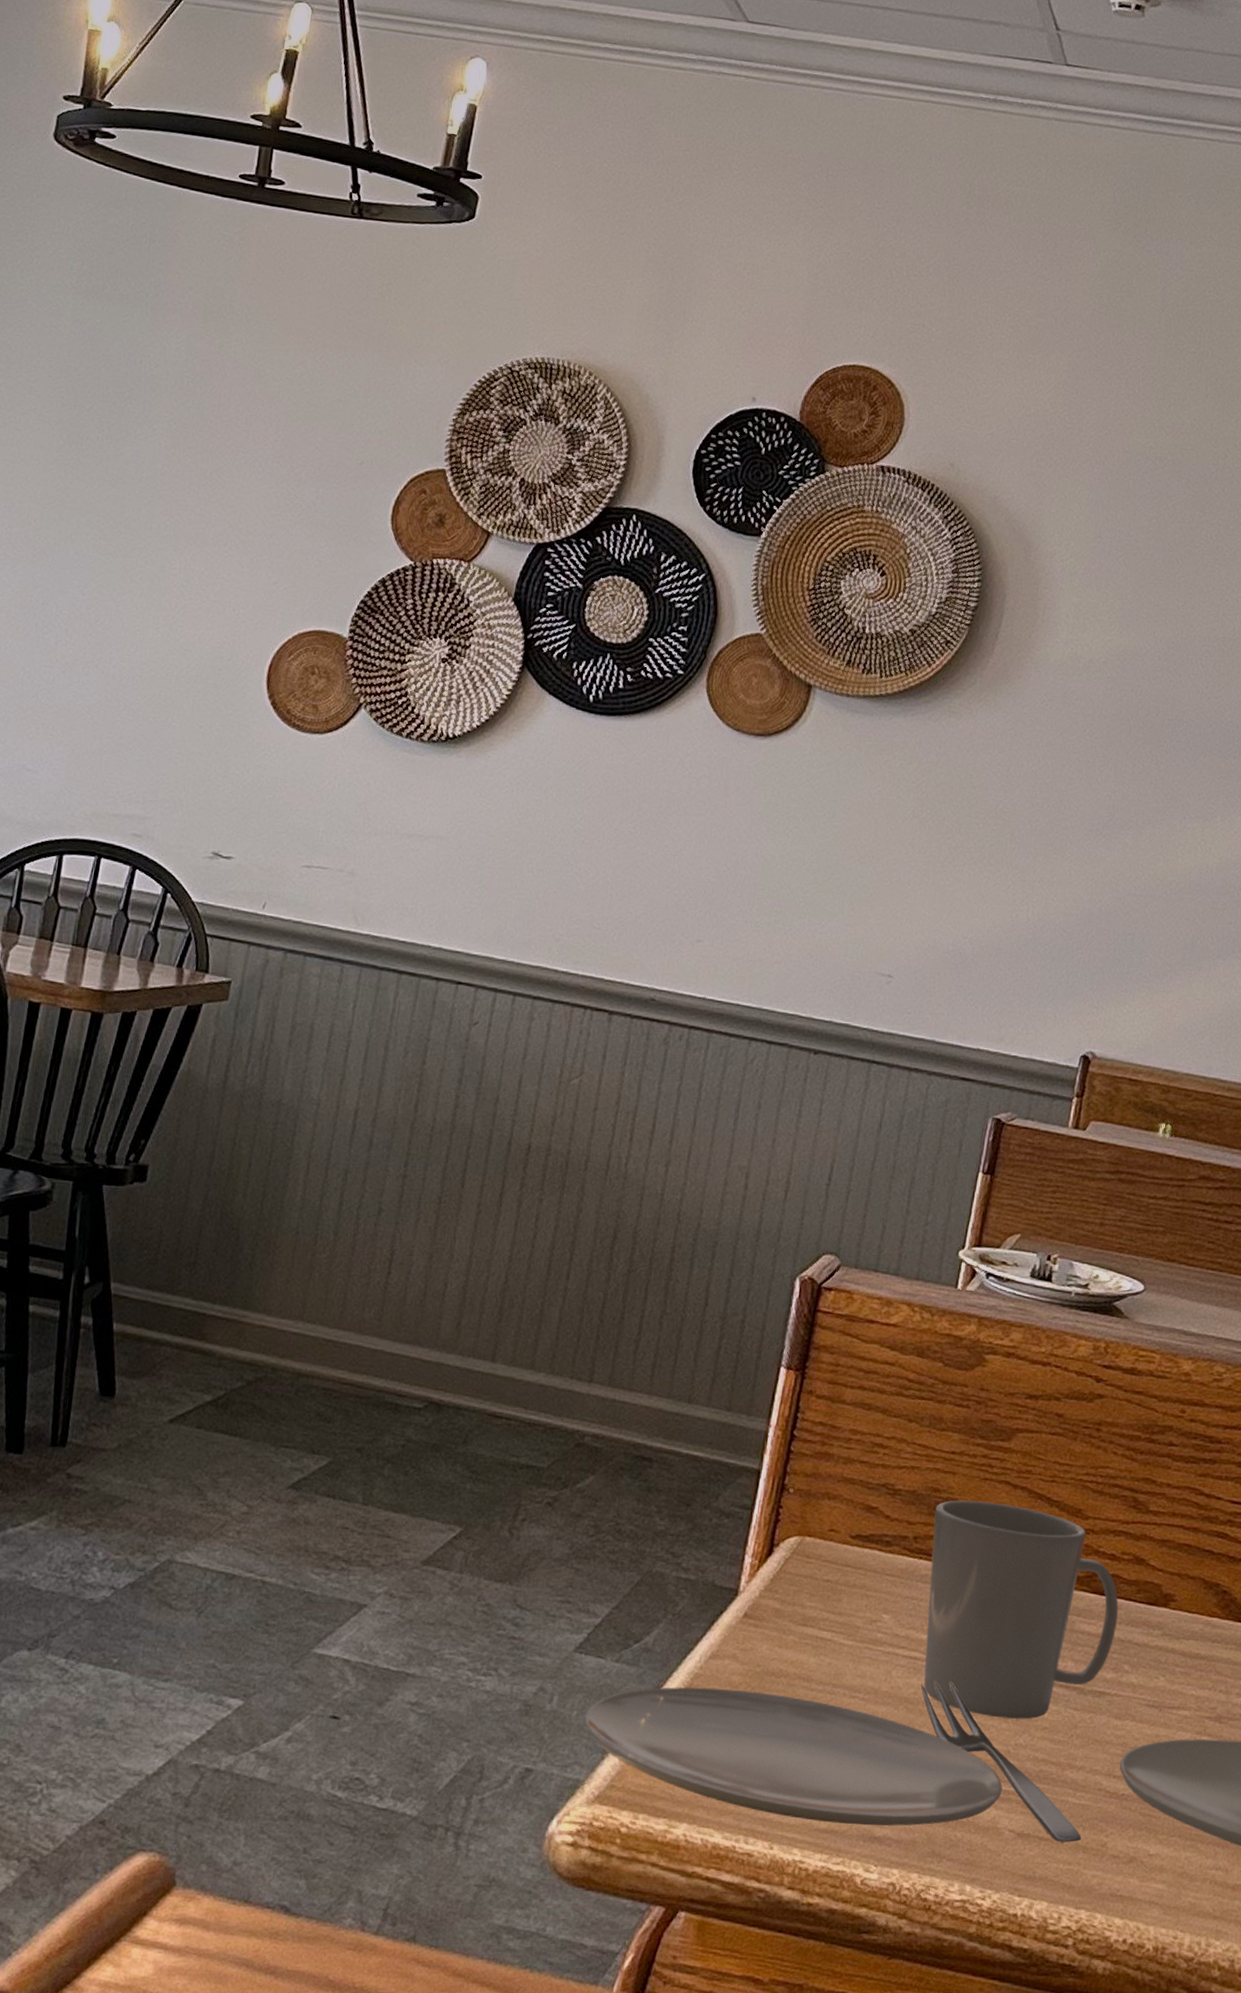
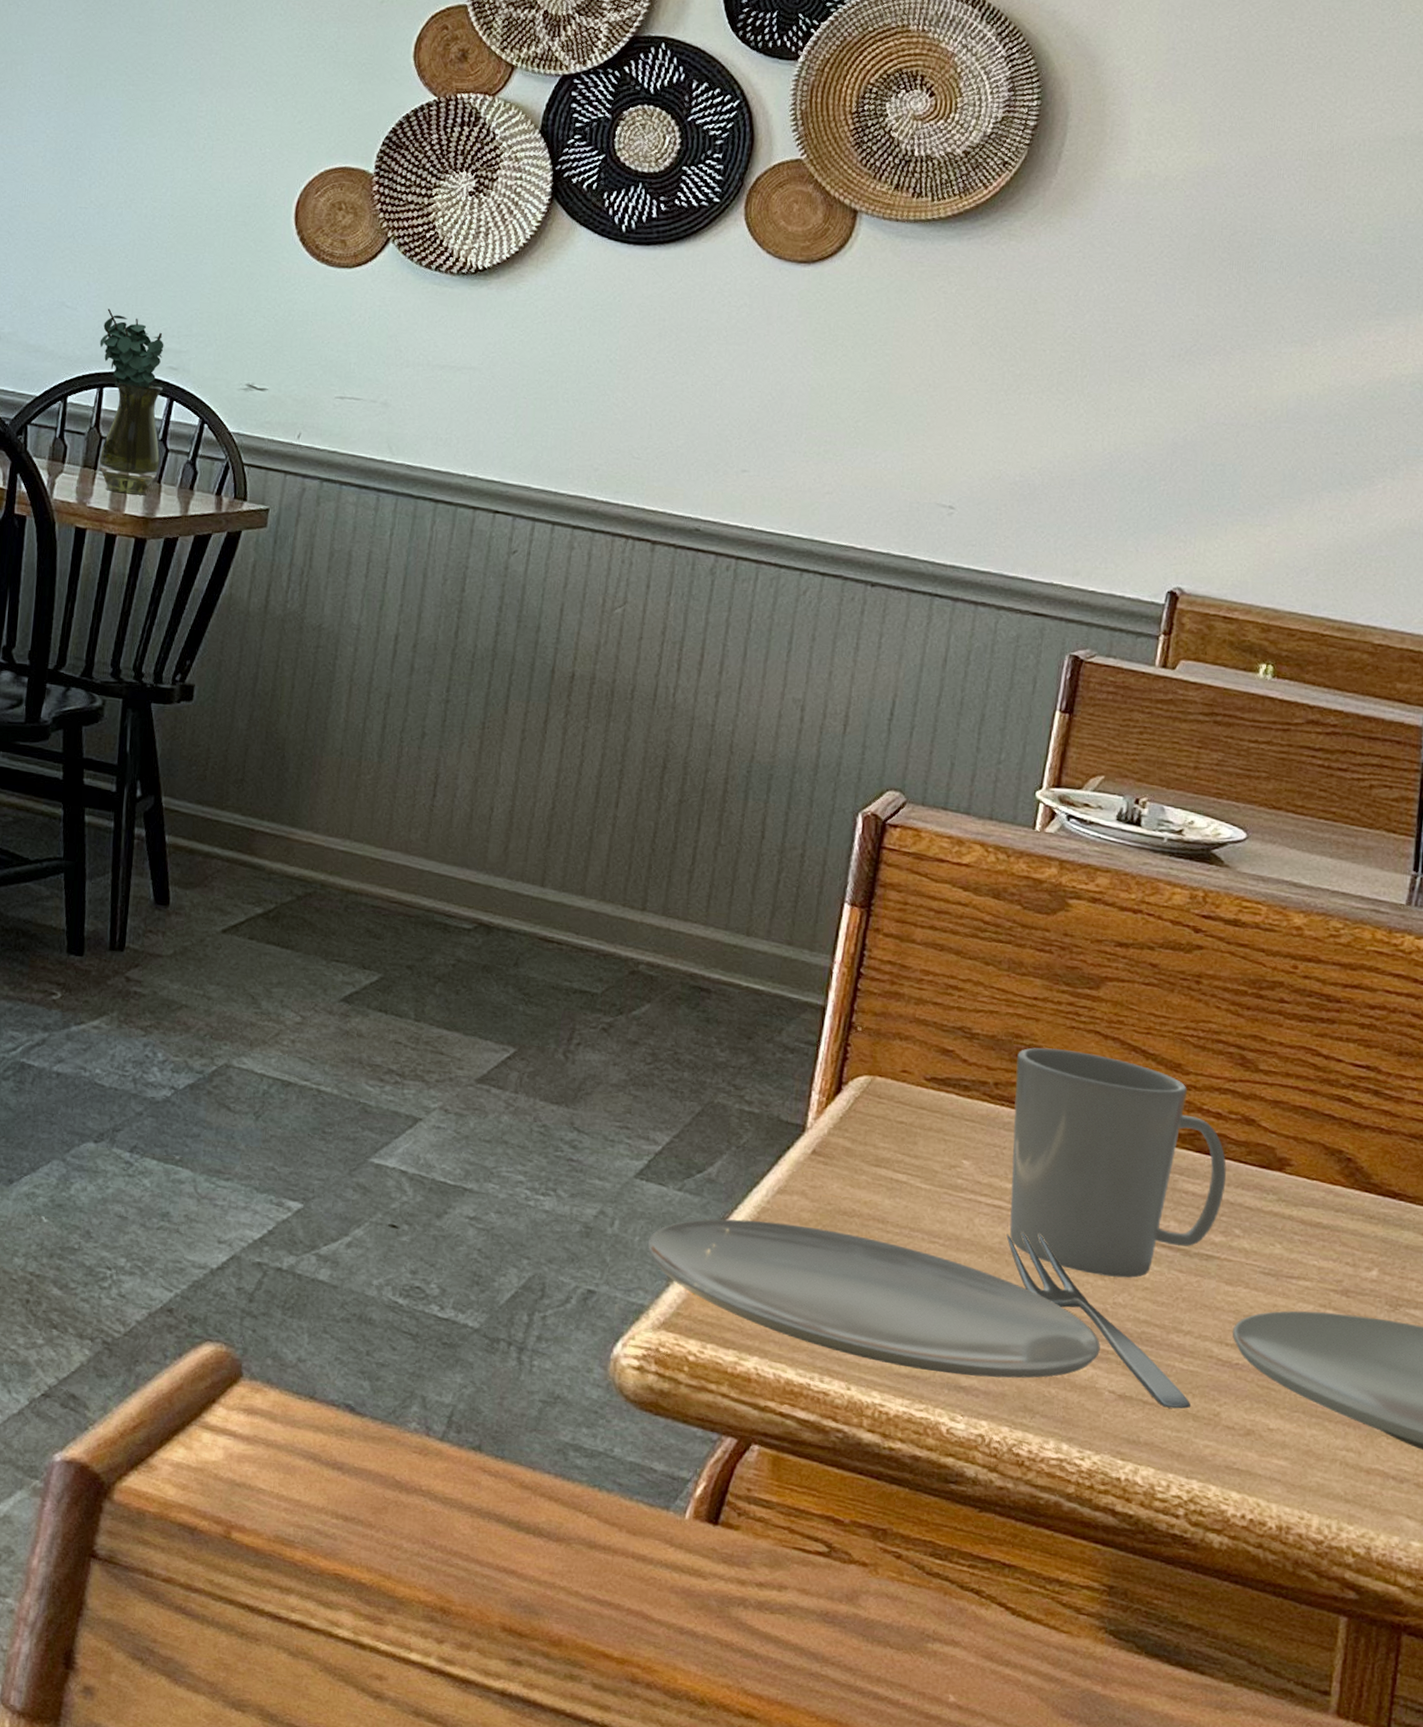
vase: none [56,772,128,968] -> present [99,308,164,496]

